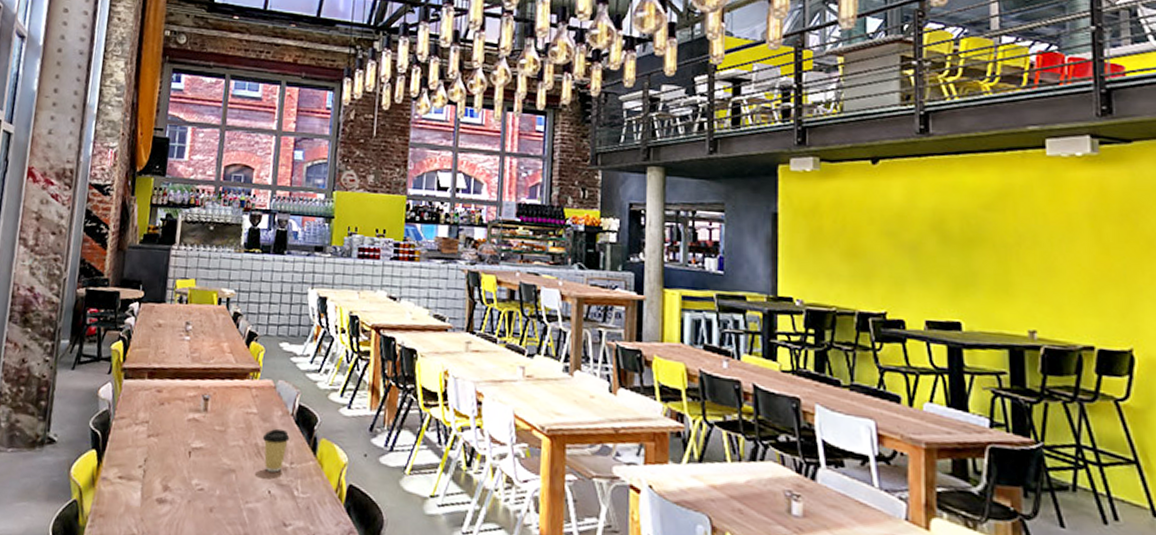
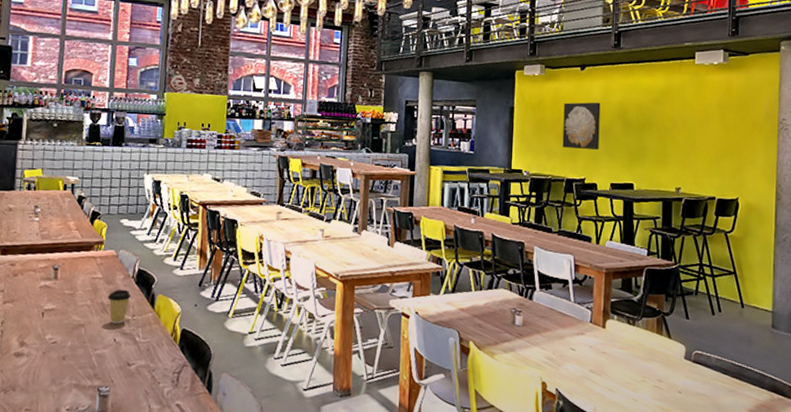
wall art: none [850,207,905,273] -> present [562,102,601,150]

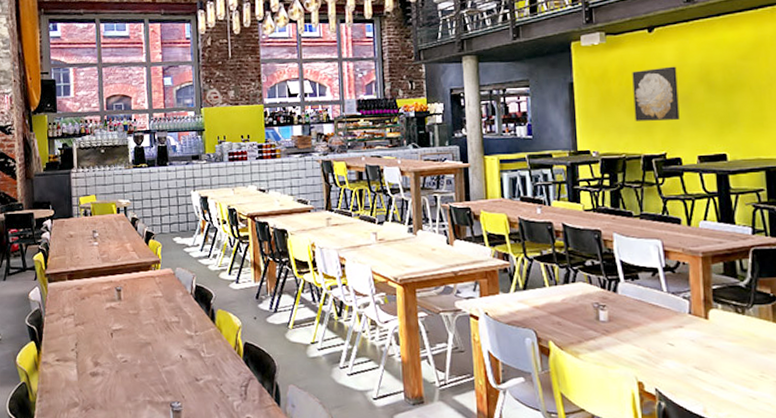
coffee cup: present [107,289,131,324] -> none [169,306,192,341]

